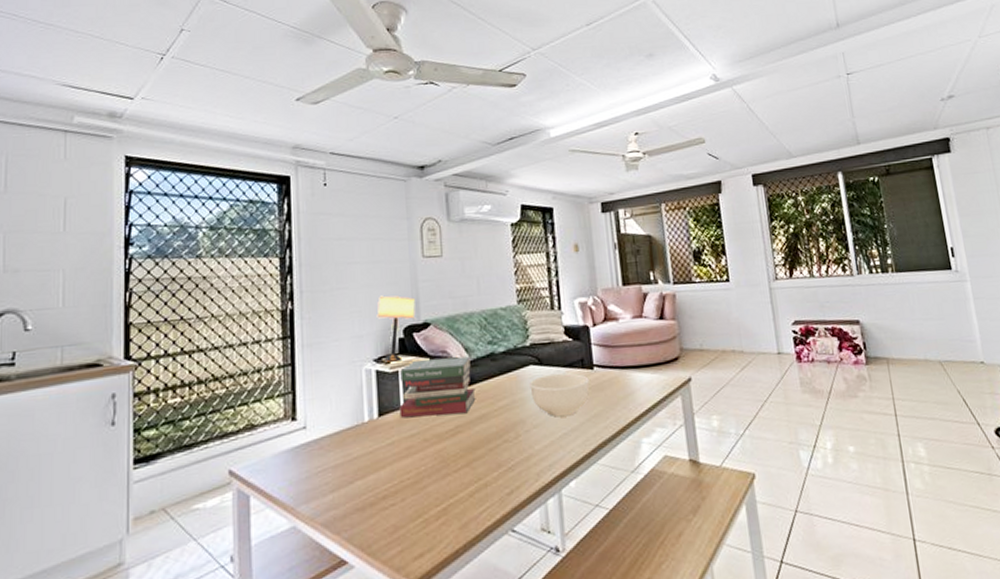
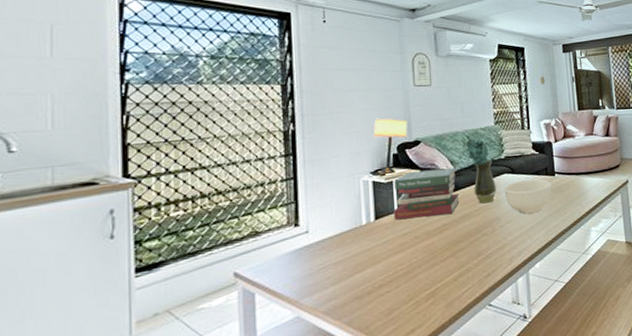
vase: none [482,320,521,402] -> present [465,138,497,204]

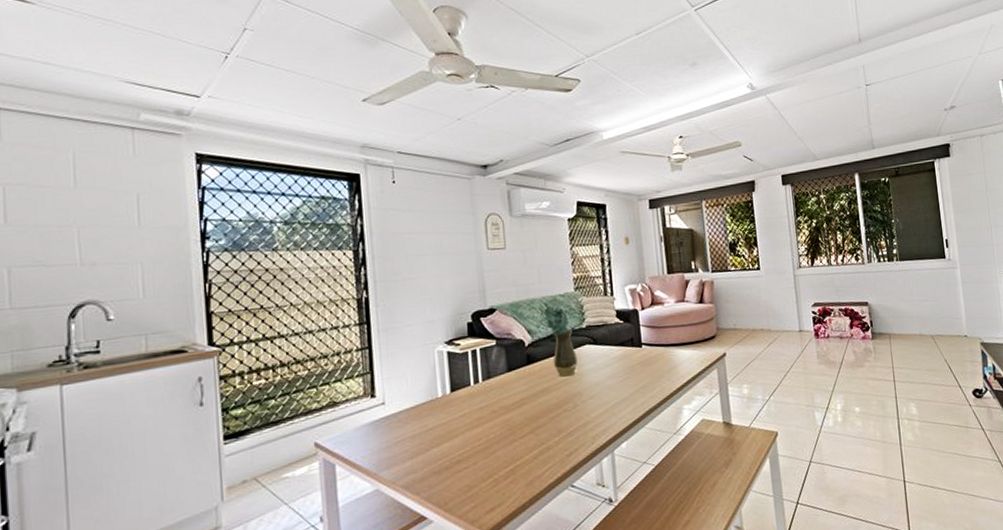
table lamp: present [374,119,408,175] -> none [447,285,482,345]
books: present [393,167,460,220] -> none [469,337,539,393]
bowl: present [504,179,552,214] -> none [586,351,639,389]

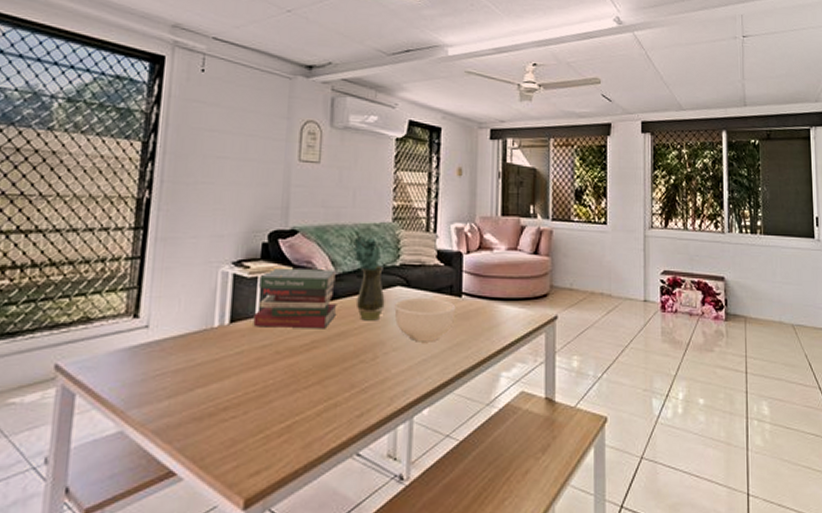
books: none [469,337,539,393] -> present [253,269,337,329]
bowl: none [586,351,639,389] -> present [394,298,456,342]

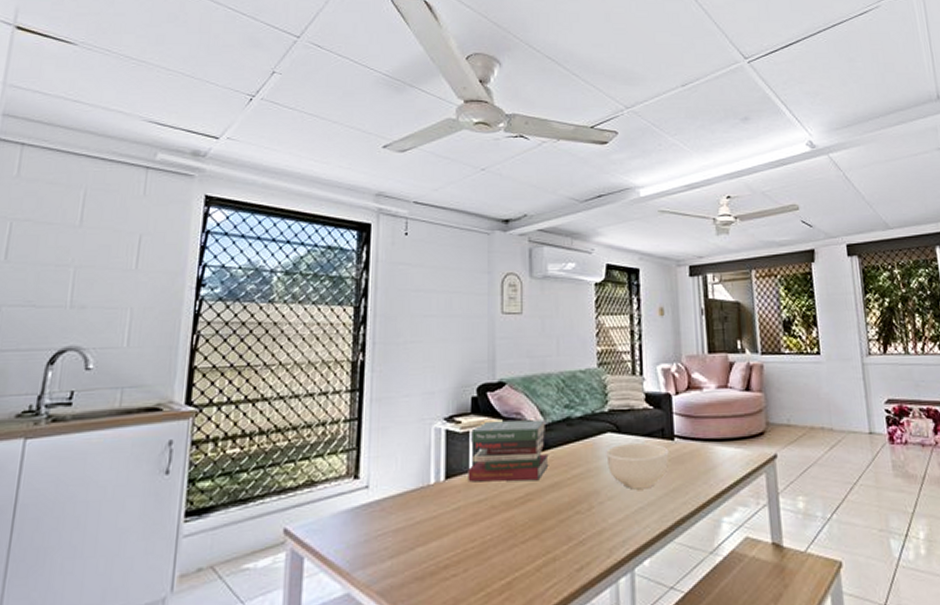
vase: present [352,234,385,321] -> none [559,382,596,470]

